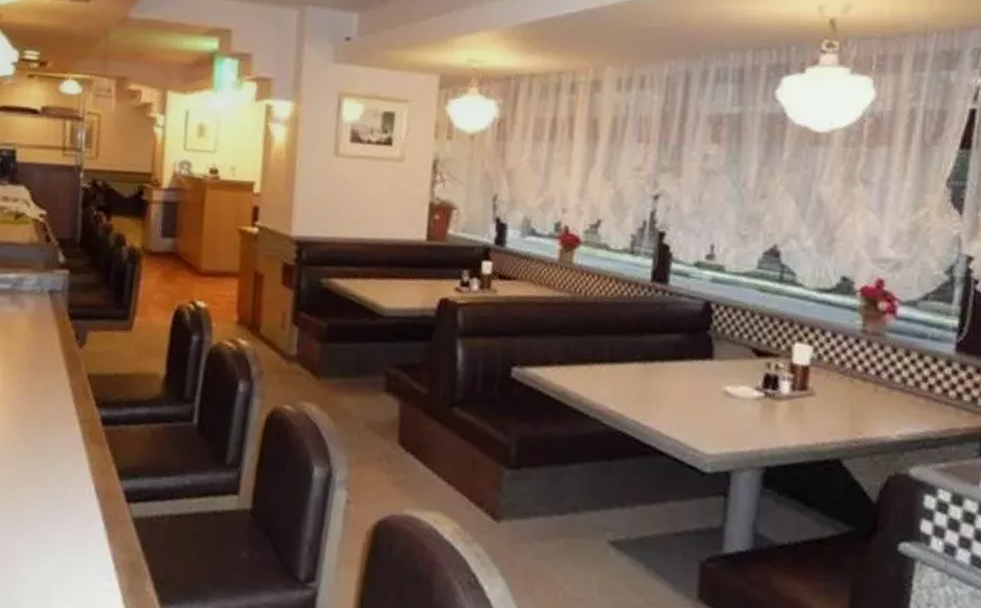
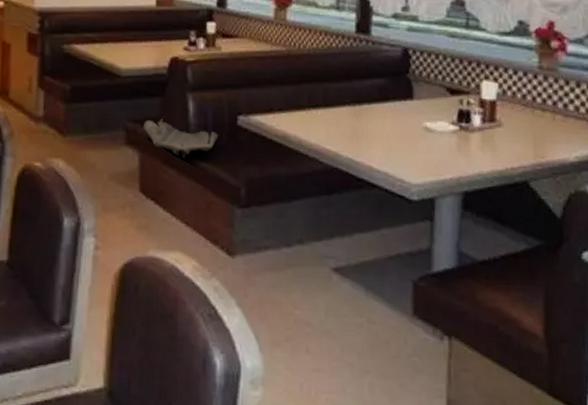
overcoat: none [405,363,491,410] -> present [142,116,220,158]

